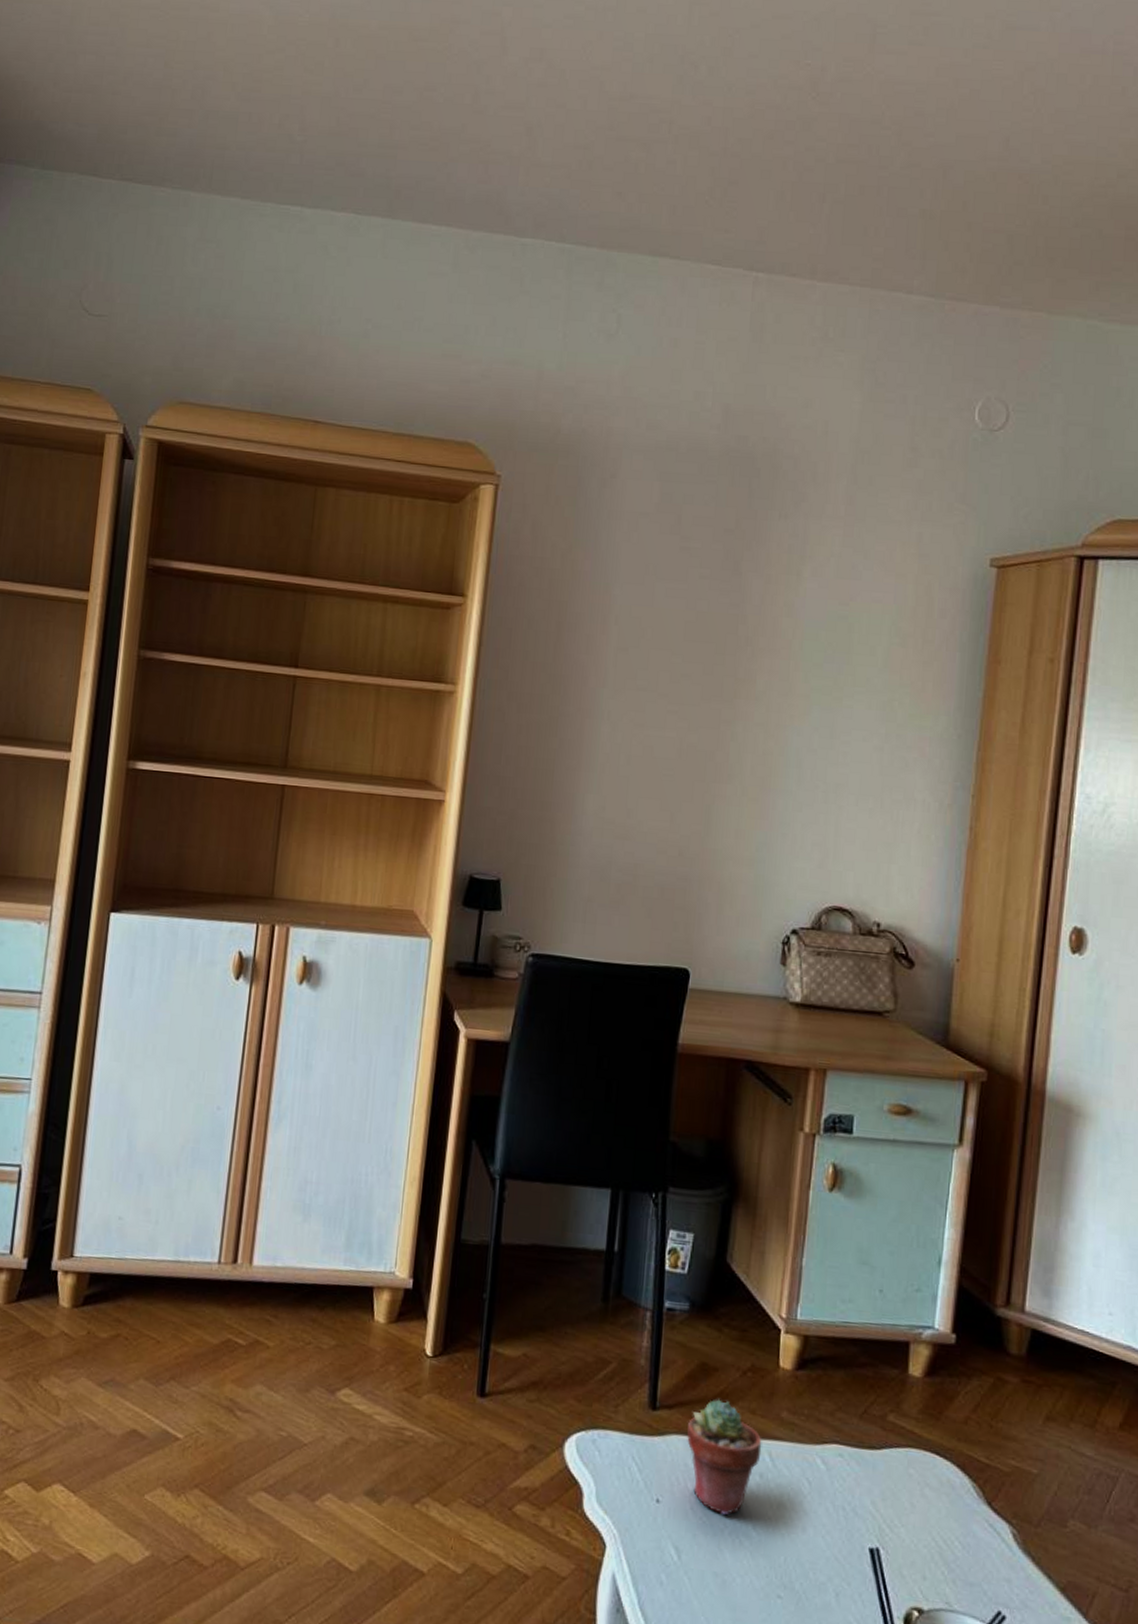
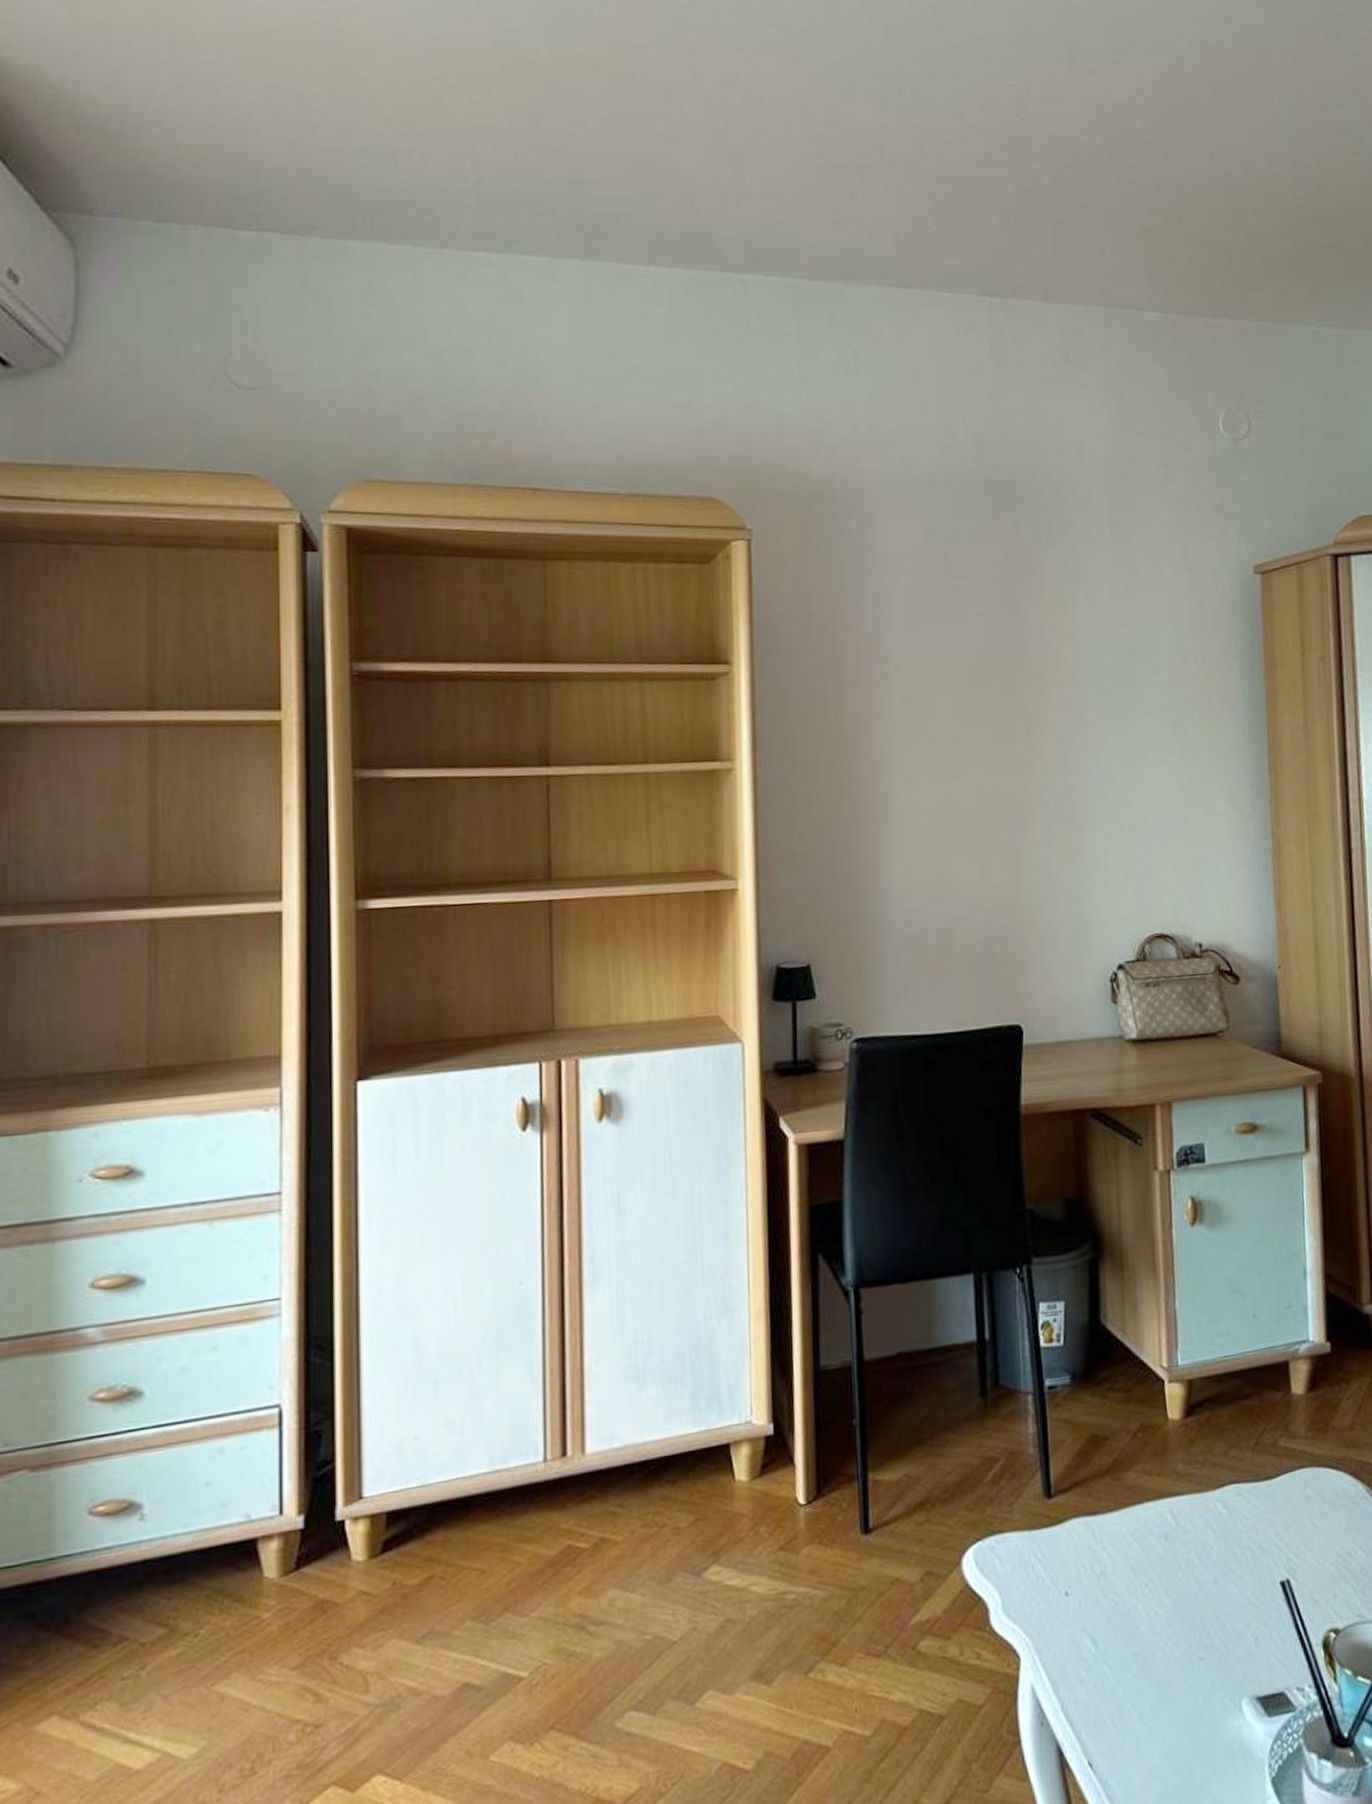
potted succulent: present [687,1399,762,1516] -> none [1086,1468,1163,1590]

